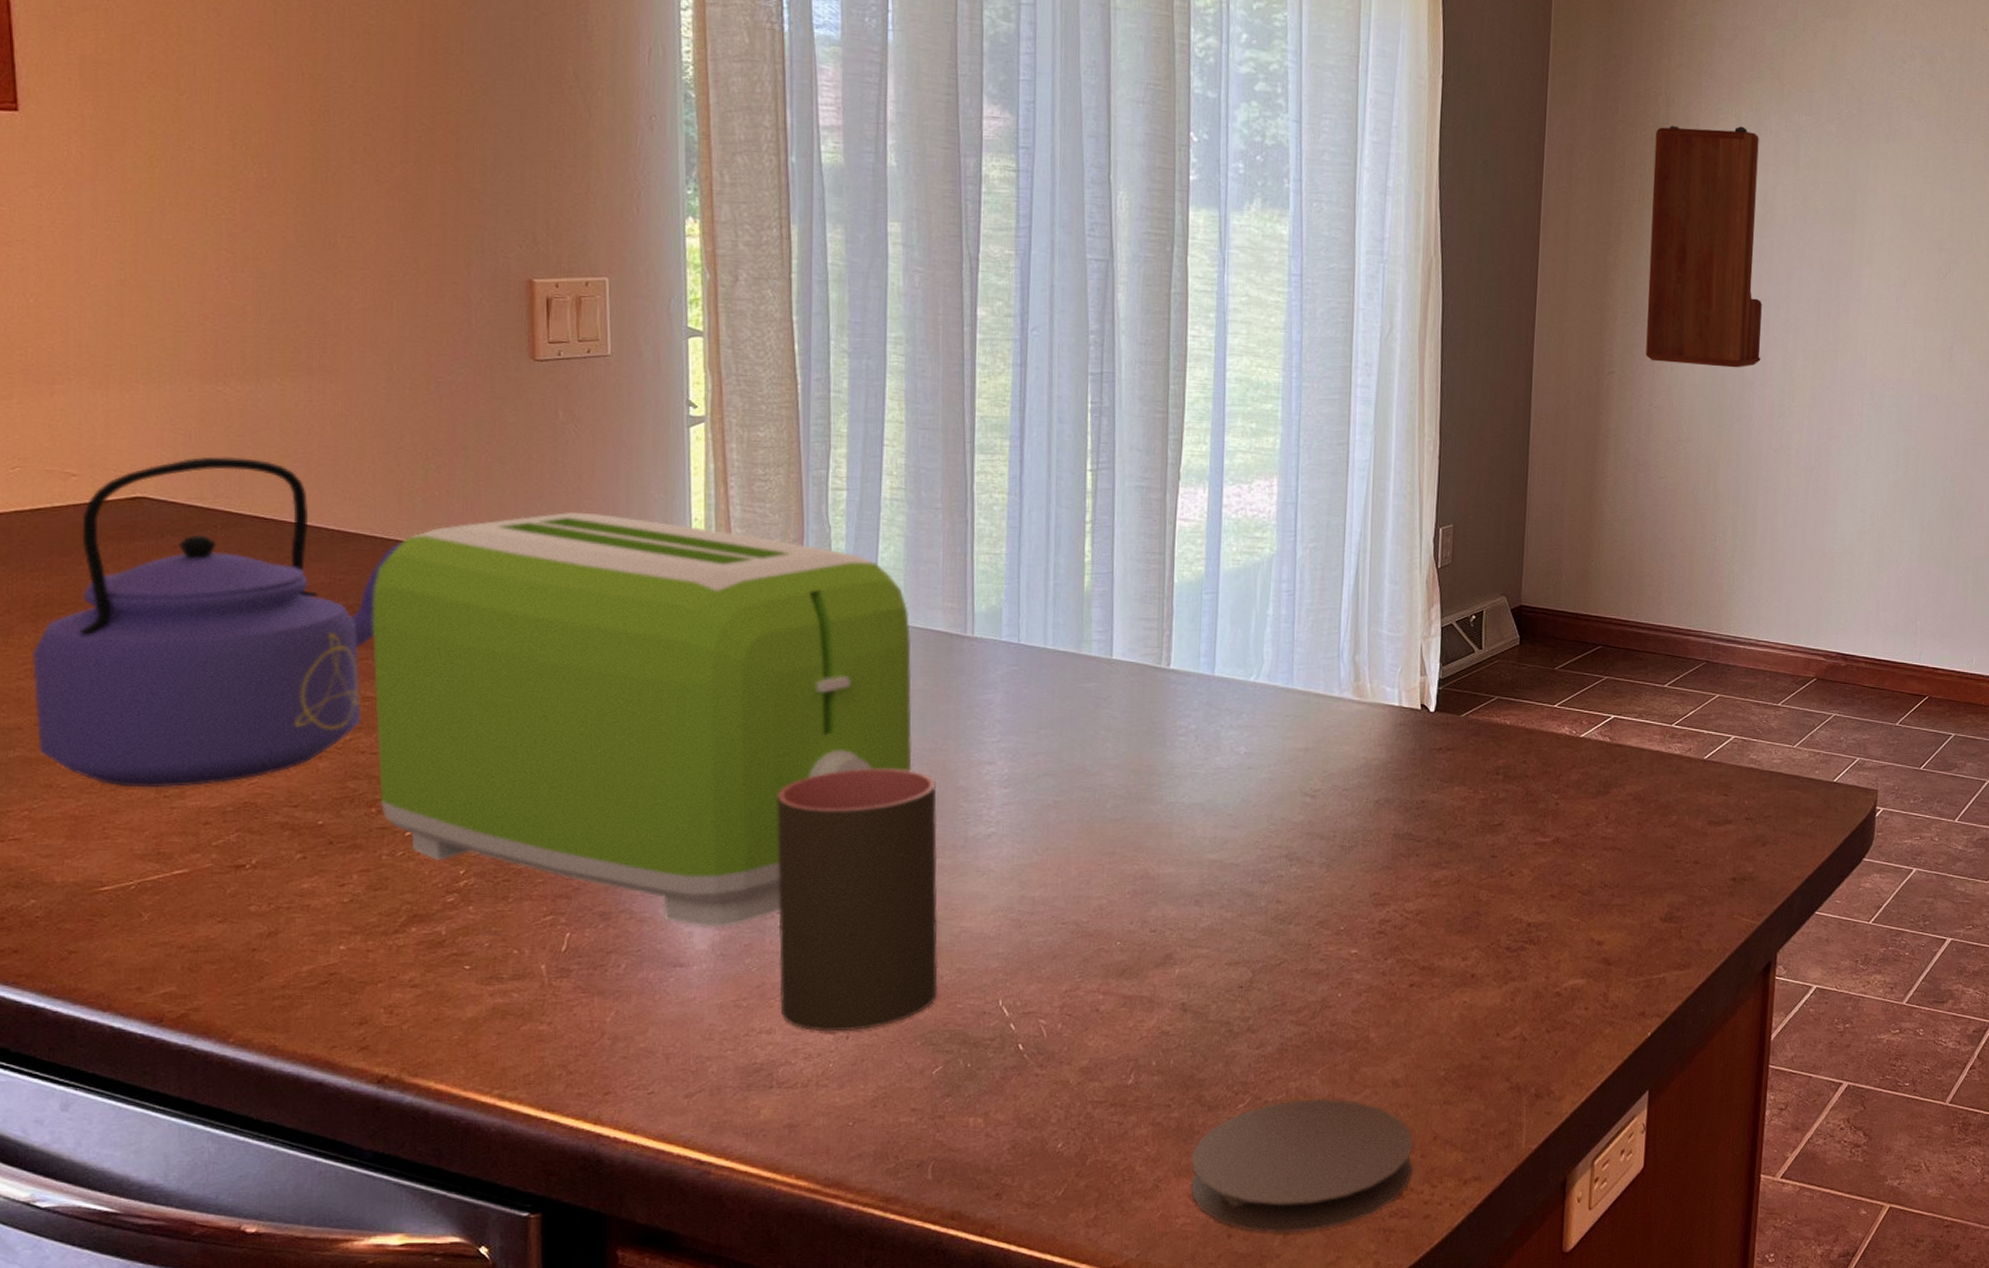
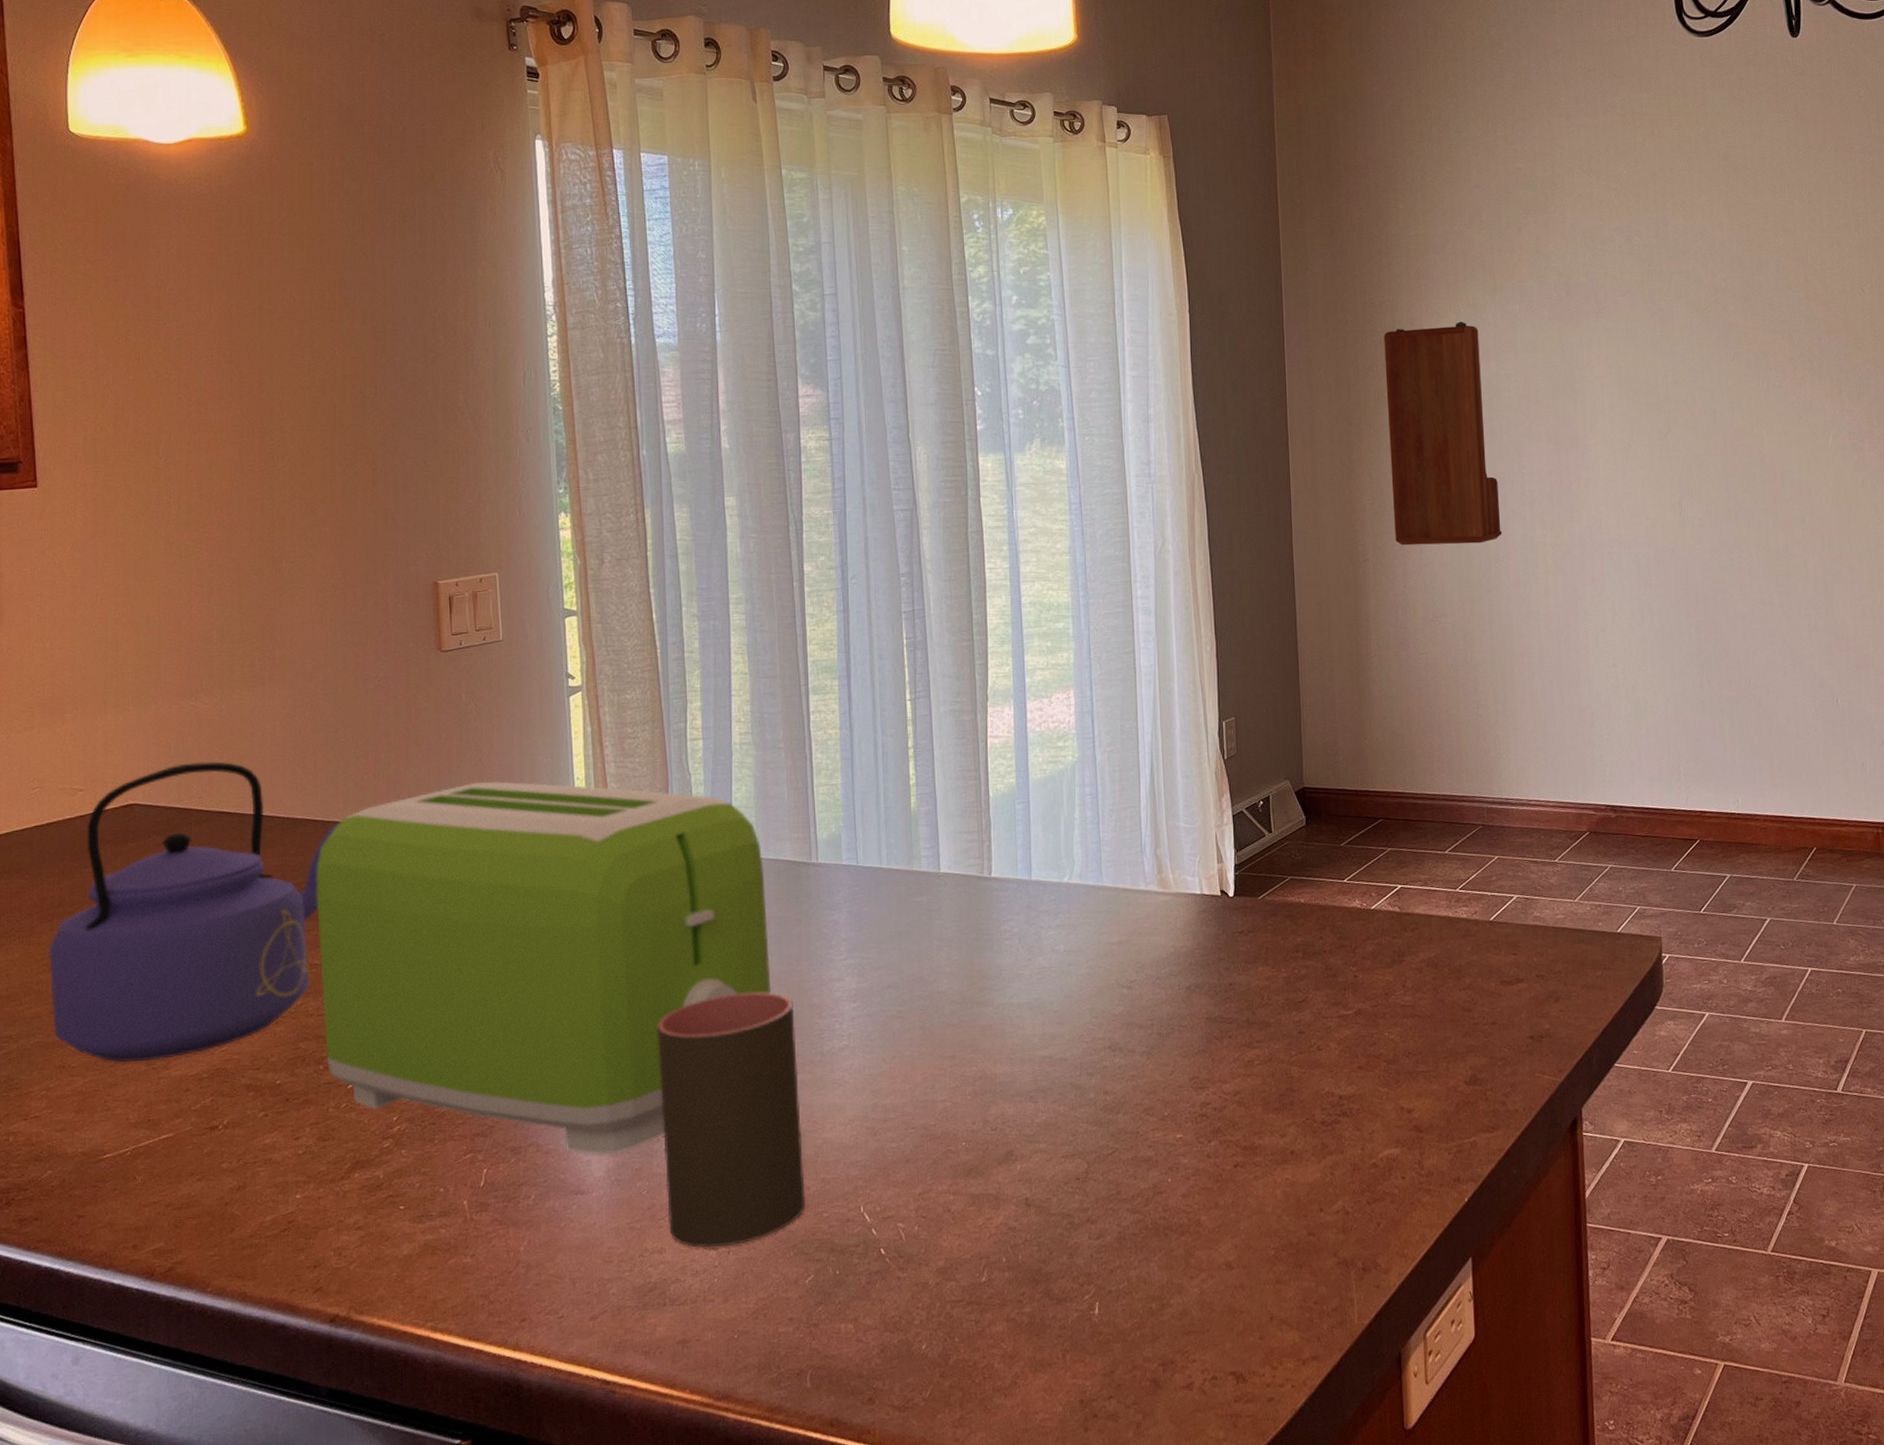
coaster: present [1191,1098,1414,1233] -> none [1044,1284,1254,1424]

